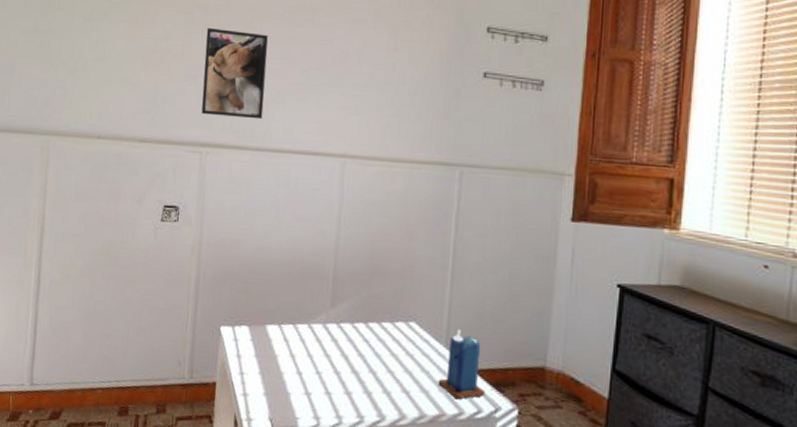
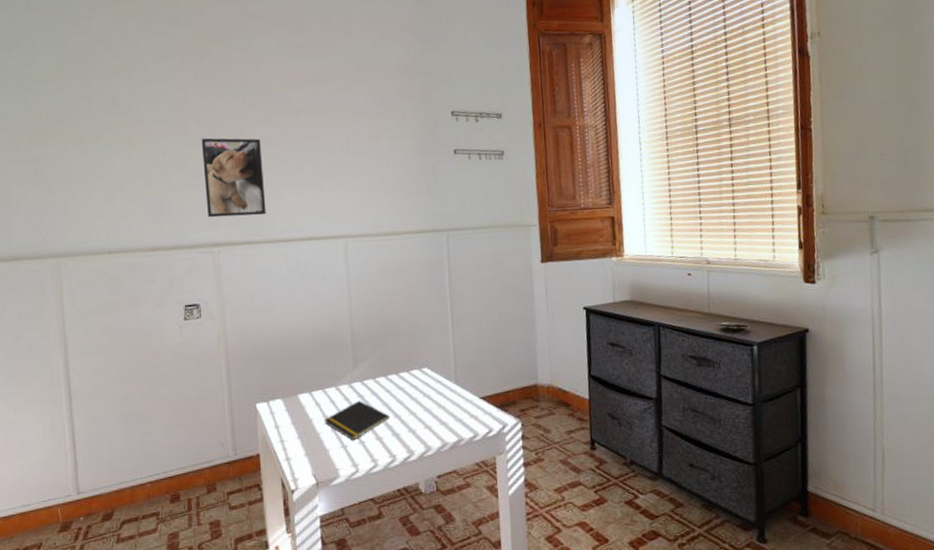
notepad: none [290,344,364,390] -> present [324,400,390,441]
candle: present [438,328,486,400] -> none [453,366,494,425]

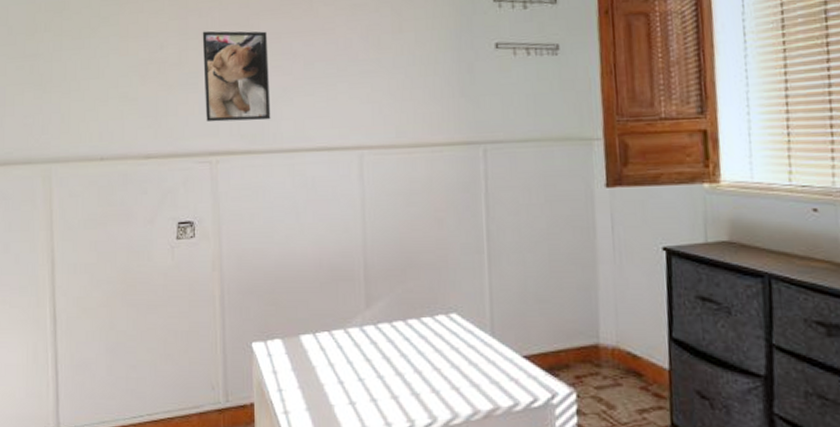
notepad: present [324,400,390,441] -> none [329,347,409,397]

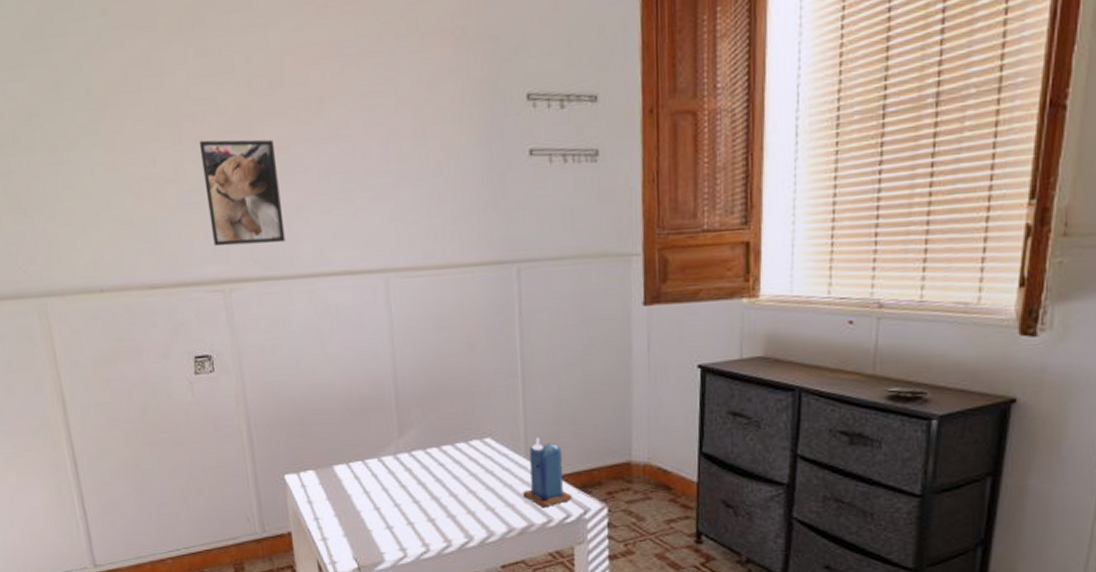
candle: none [488,314,540,390] -> present [522,437,573,508]

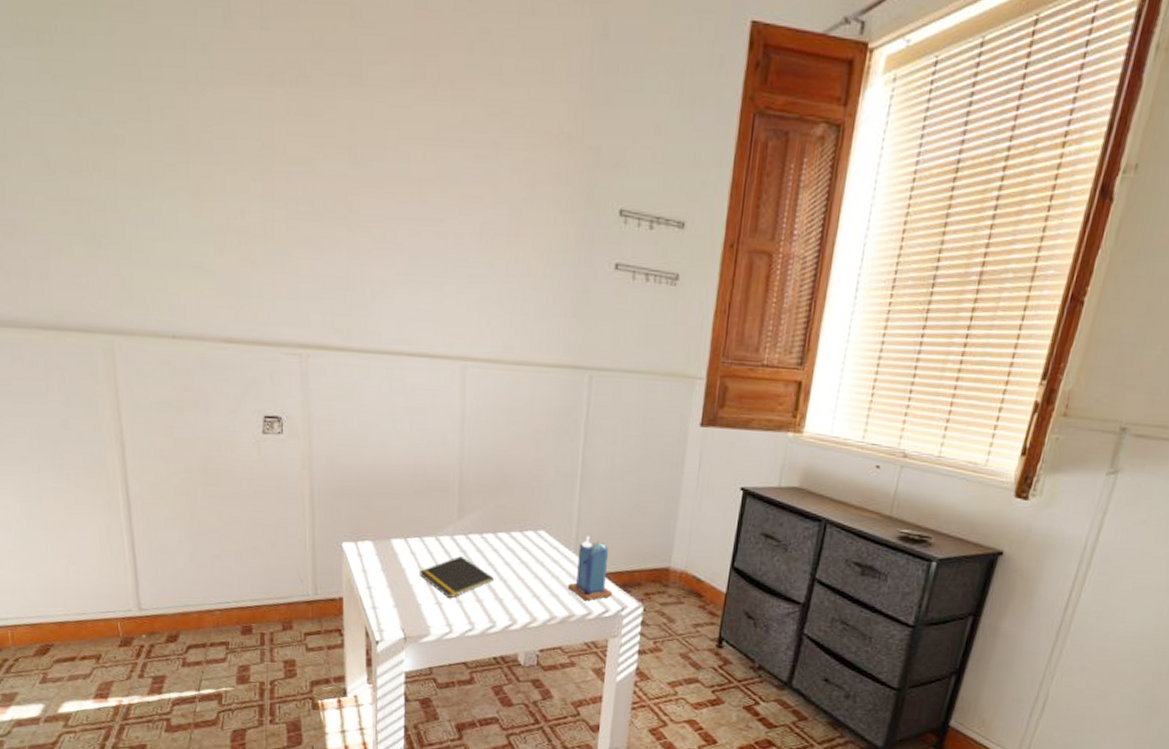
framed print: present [199,139,286,247] -> none [291,200,369,316]
notepad: none [364,474,445,522] -> present [418,555,495,599]

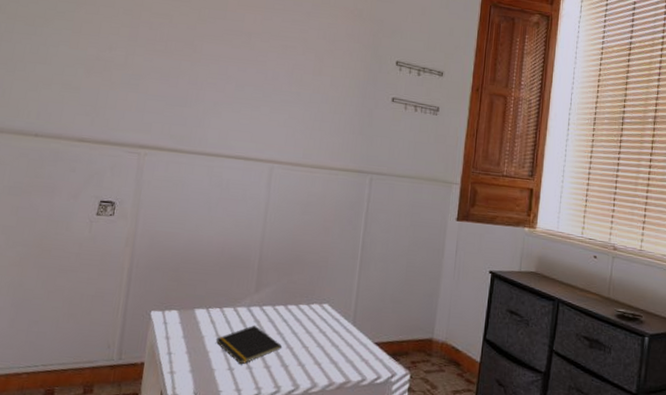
candle: present [567,535,613,601] -> none [345,308,385,368]

